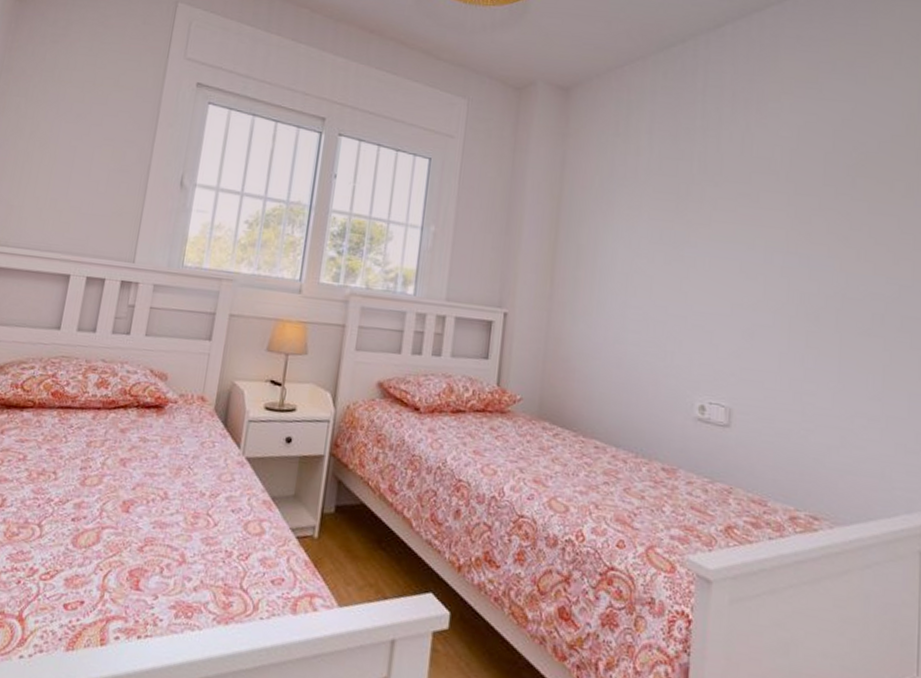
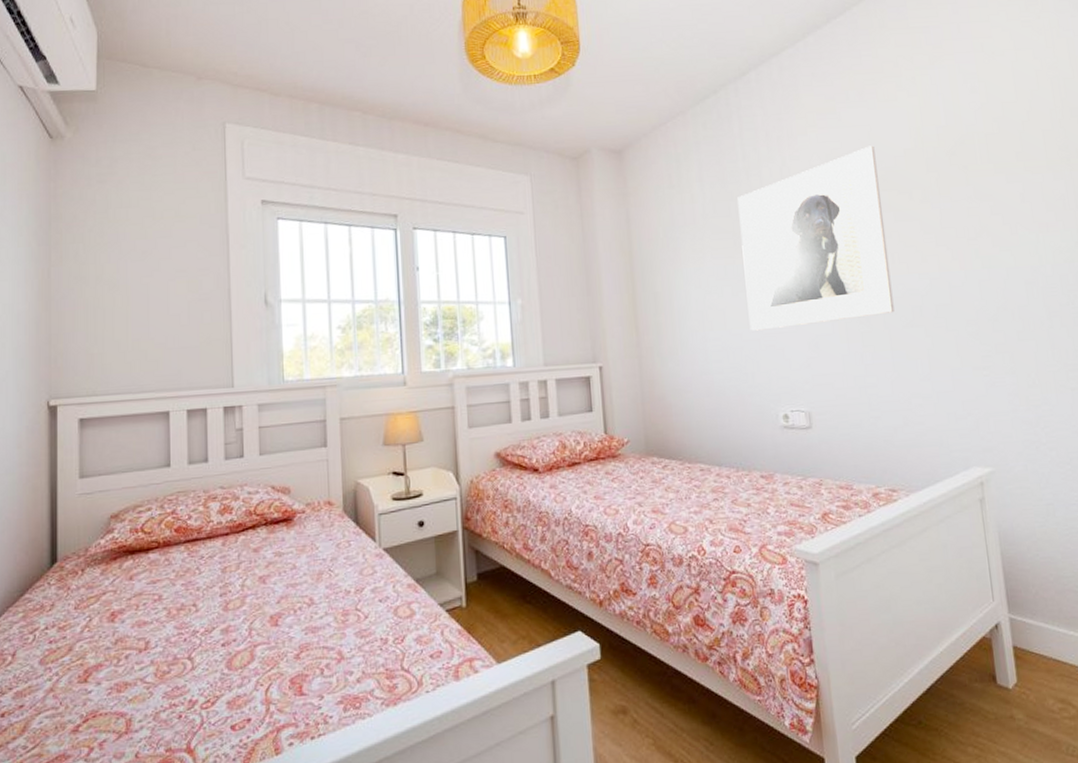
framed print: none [678,124,857,316] -> present [737,145,895,331]

